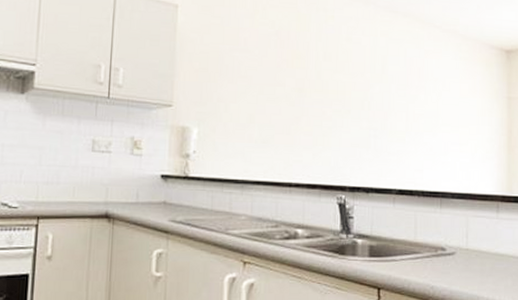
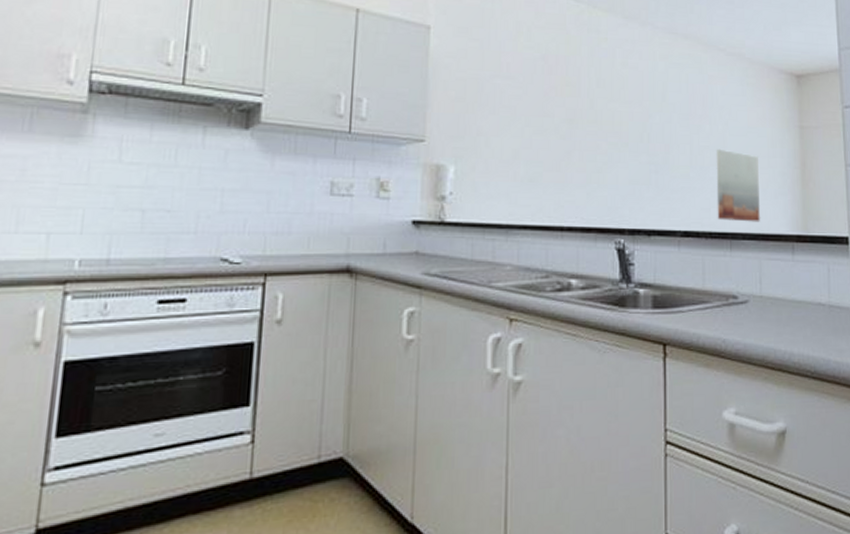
wall art: none [429,116,469,183] -> present [716,149,761,222]

